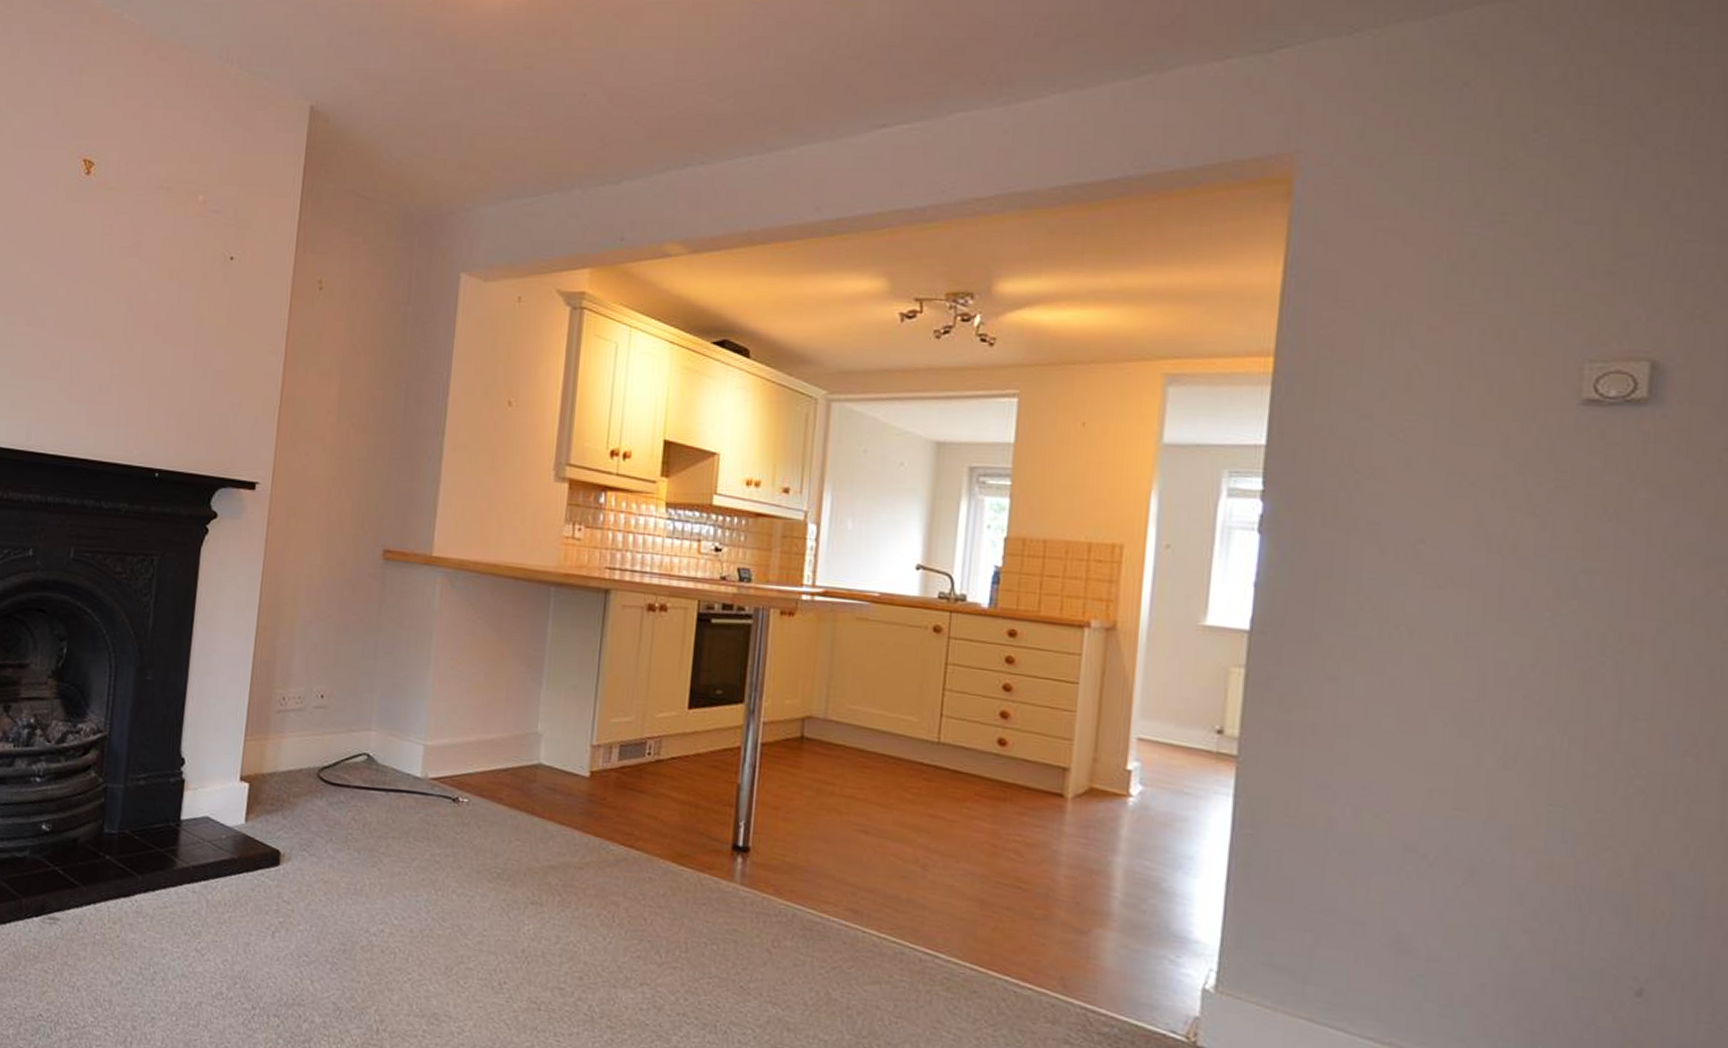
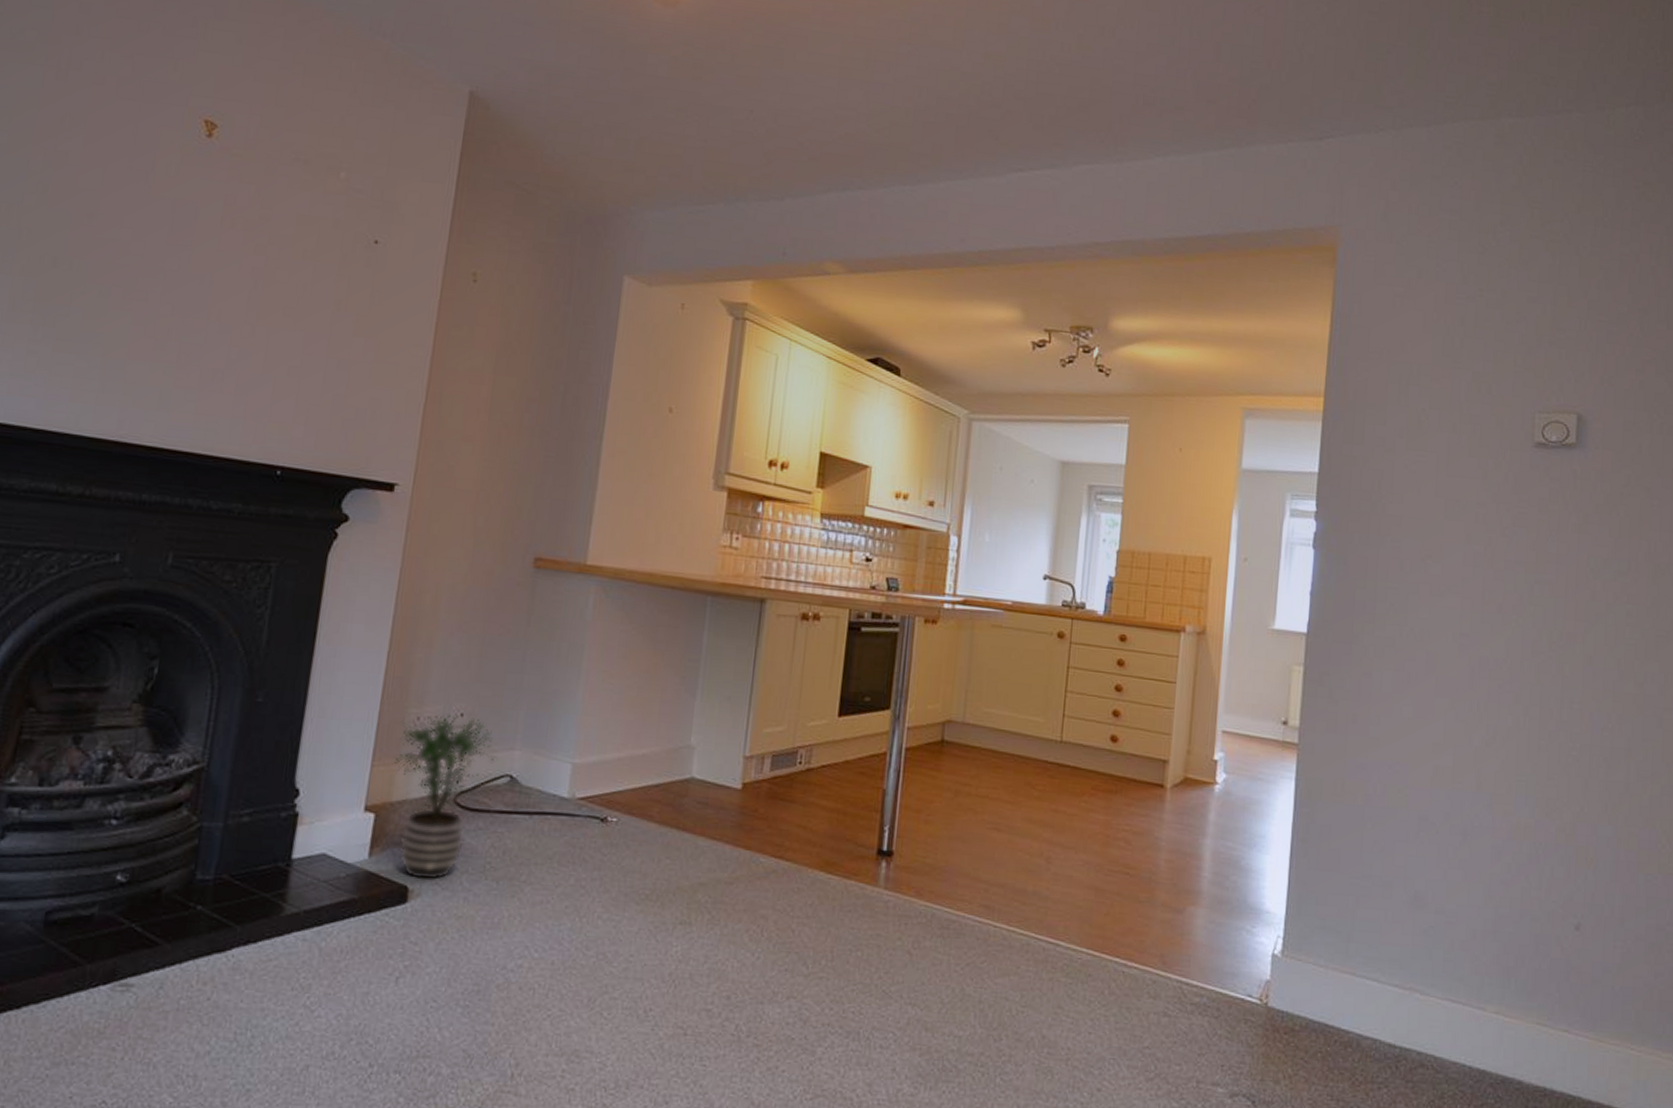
potted plant: none [264,695,356,847] -> present [394,714,498,881]

